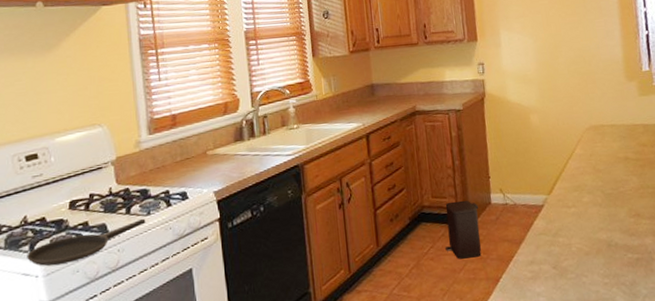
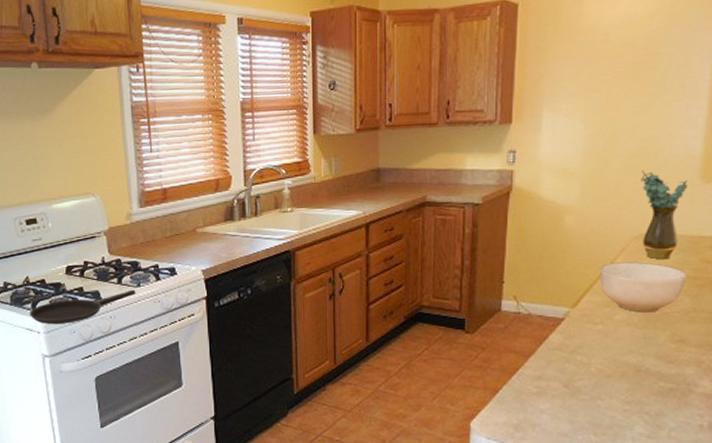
pedal bin: present [444,200,482,259] -> none [440,304,486,365]
bowl: none [564,149,632,194] -> present [599,262,687,313]
vase: none [581,74,619,146] -> present [641,170,688,260]

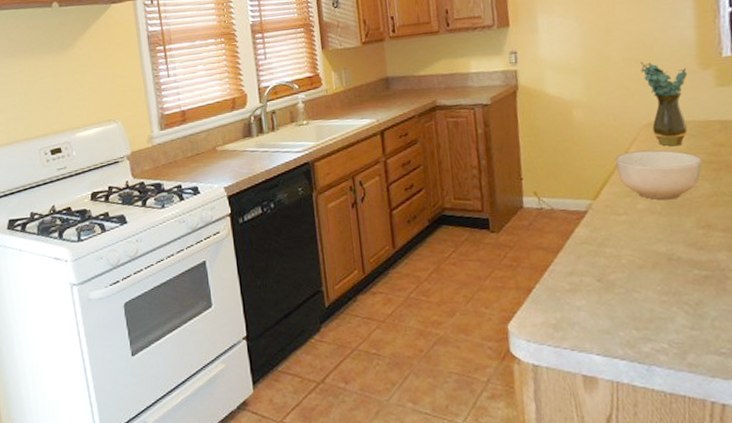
frying pan: present [30,289,136,324] -> none [57,211,161,252]

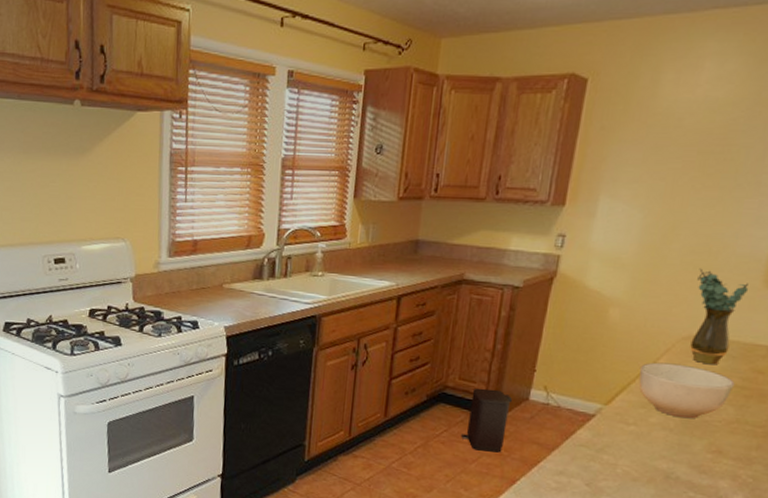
pedal bin: none [468,203,511,266] -> present [460,388,513,453]

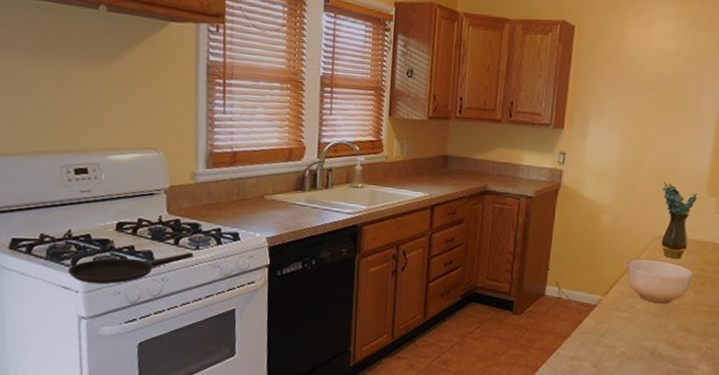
frying pan: none [50,339,156,366] -> present [68,252,194,284]
pedal bin: present [460,388,513,453] -> none [490,287,532,344]

